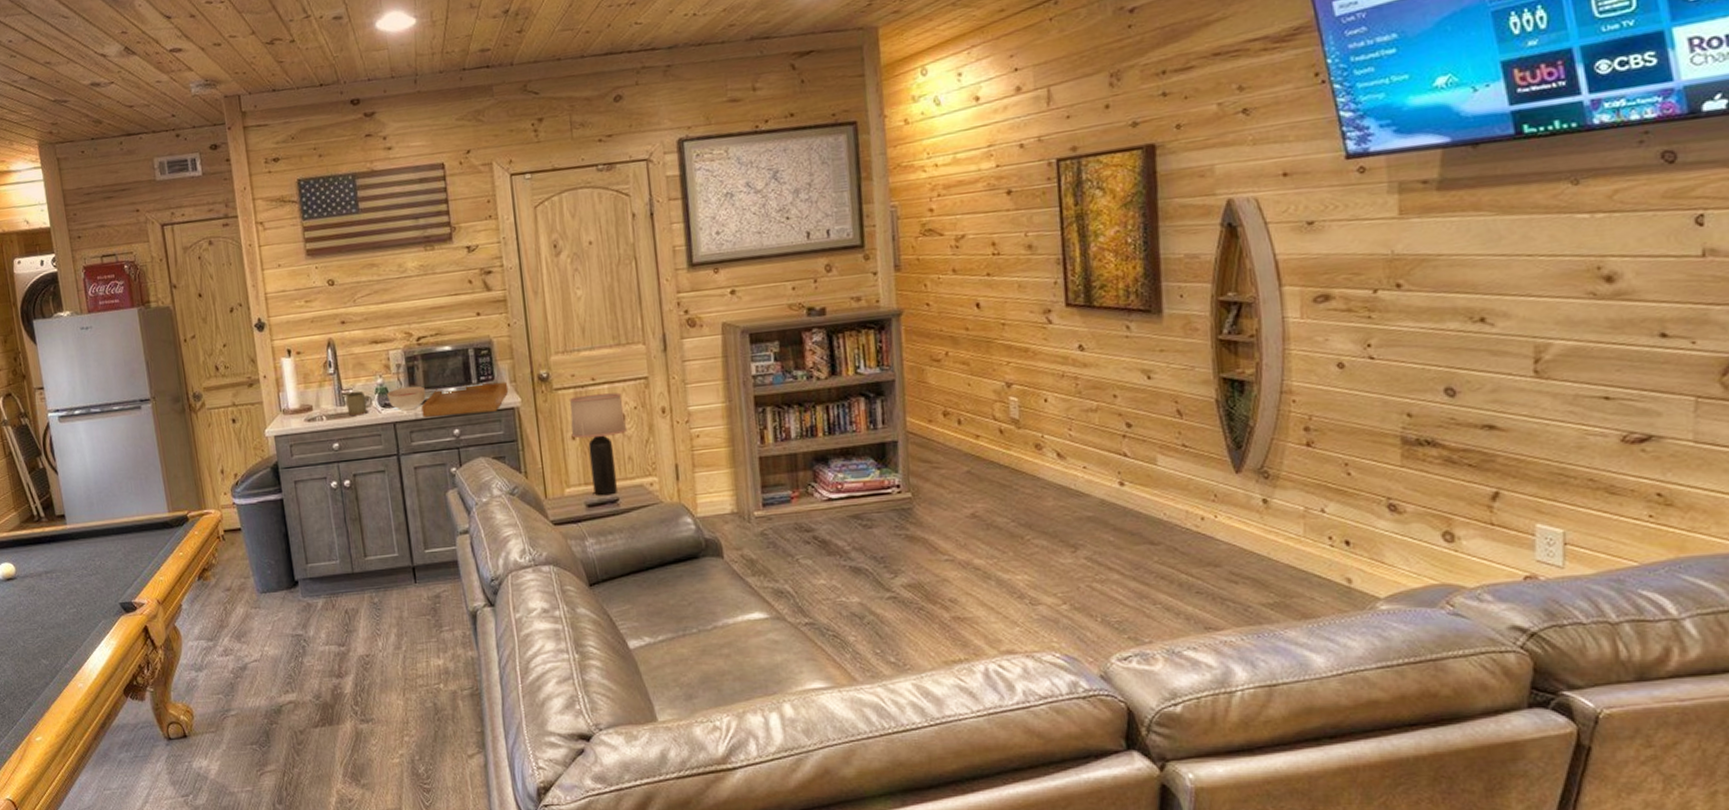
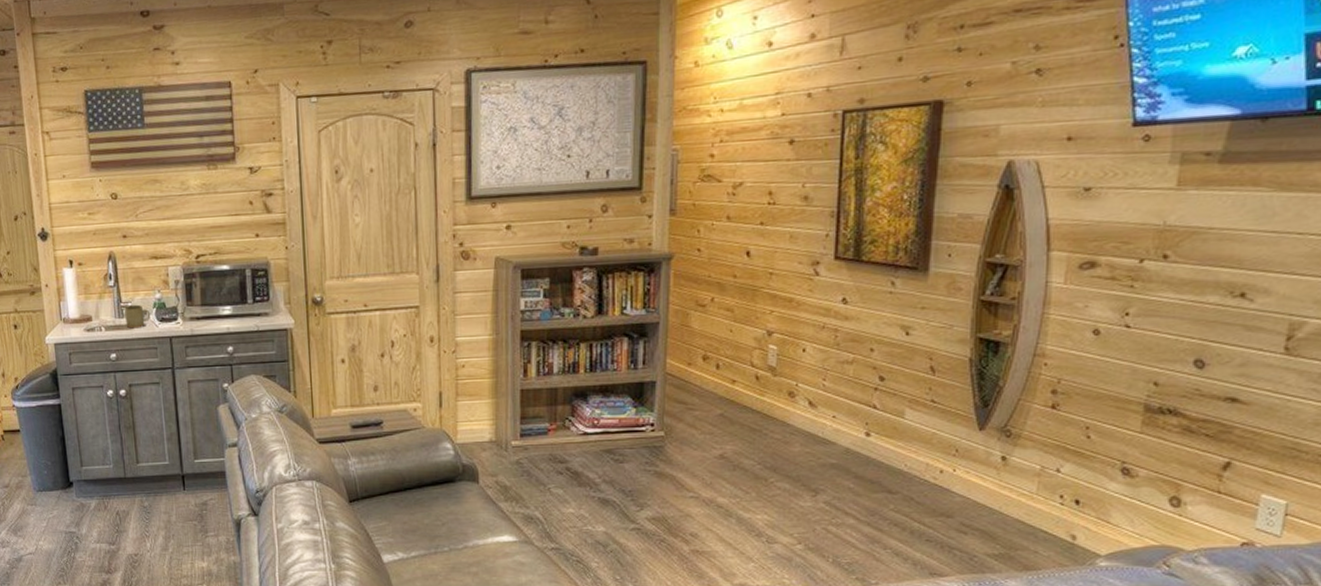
bowl: present [387,385,426,412] -> none [165,302,203,327]
tray: present [421,381,509,417] -> none [197,303,283,333]
table lamp: present [568,392,628,497] -> none [340,320,396,419]

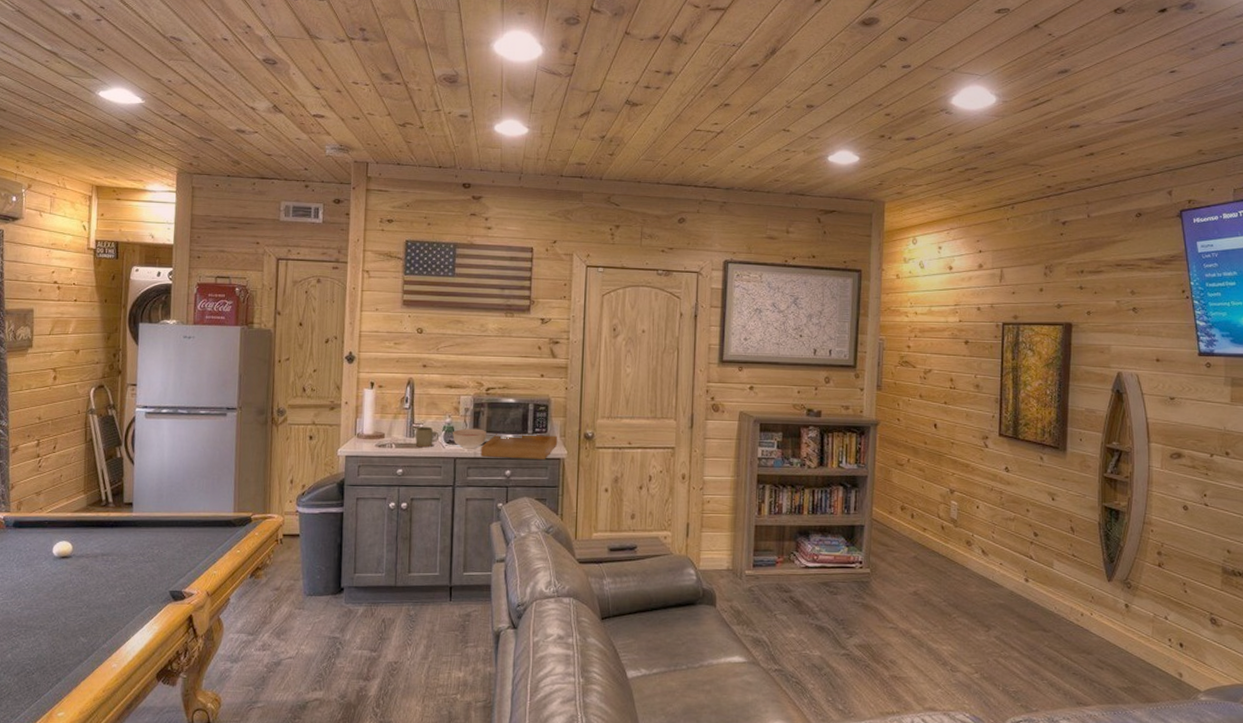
bowl: none [165,302,203,327] -> present [452,428,487,450]
tray: none [197,303,283,333] -> present [480,434,558,459]

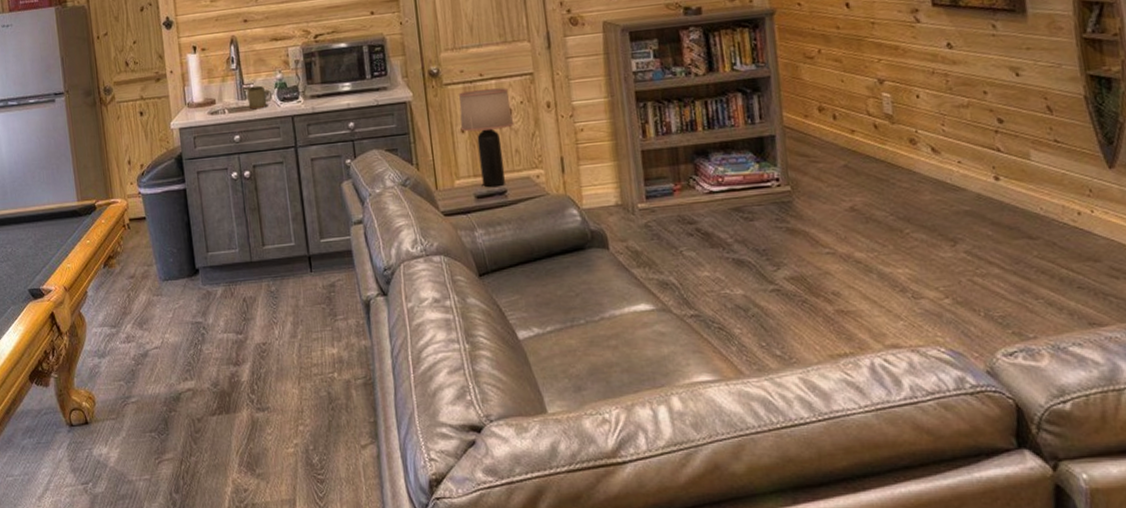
bowl: present [452,428,487,450] -> none [286,80,323,106]
tray: present [480,434,558,459] -> none [318,77,401,111]
table lamp: none [605,456,652,543] -> present [458,87,515,188]

